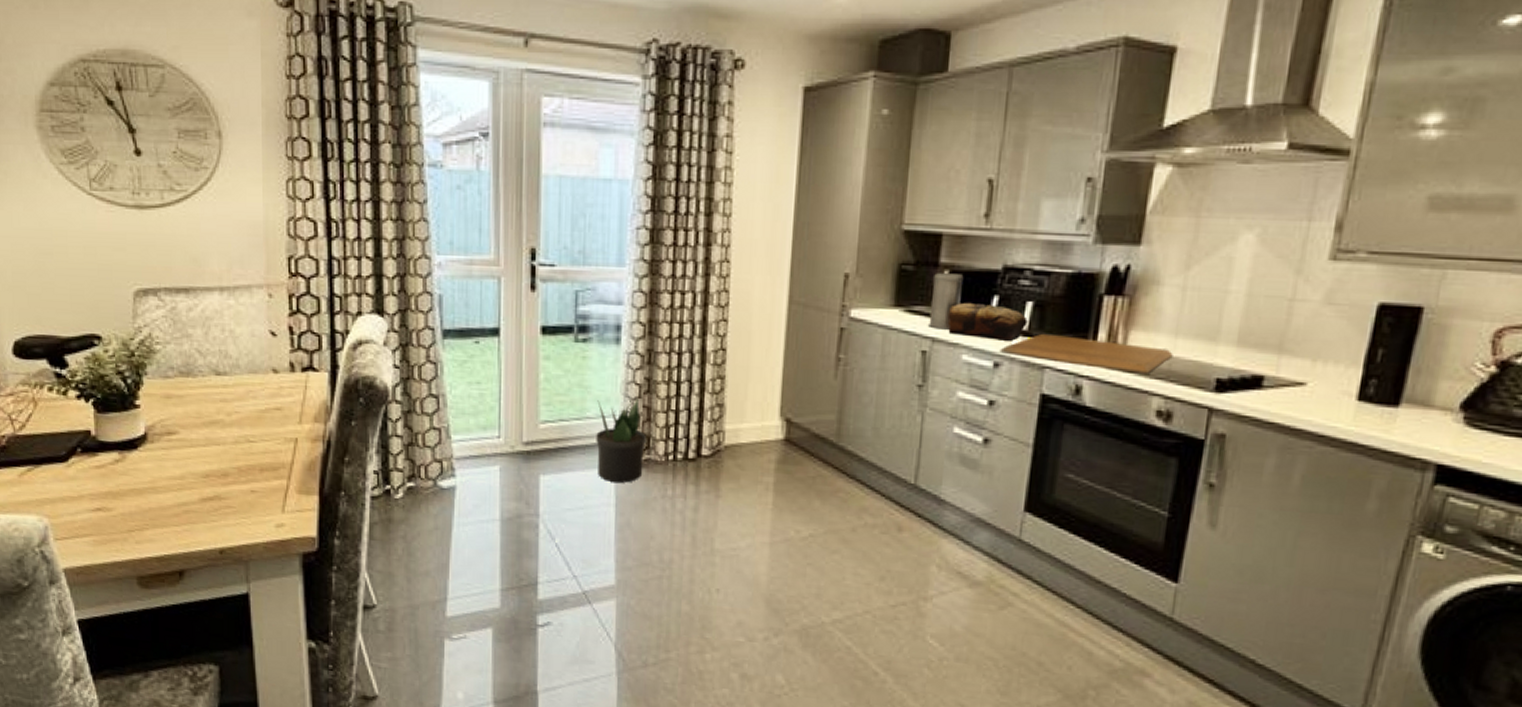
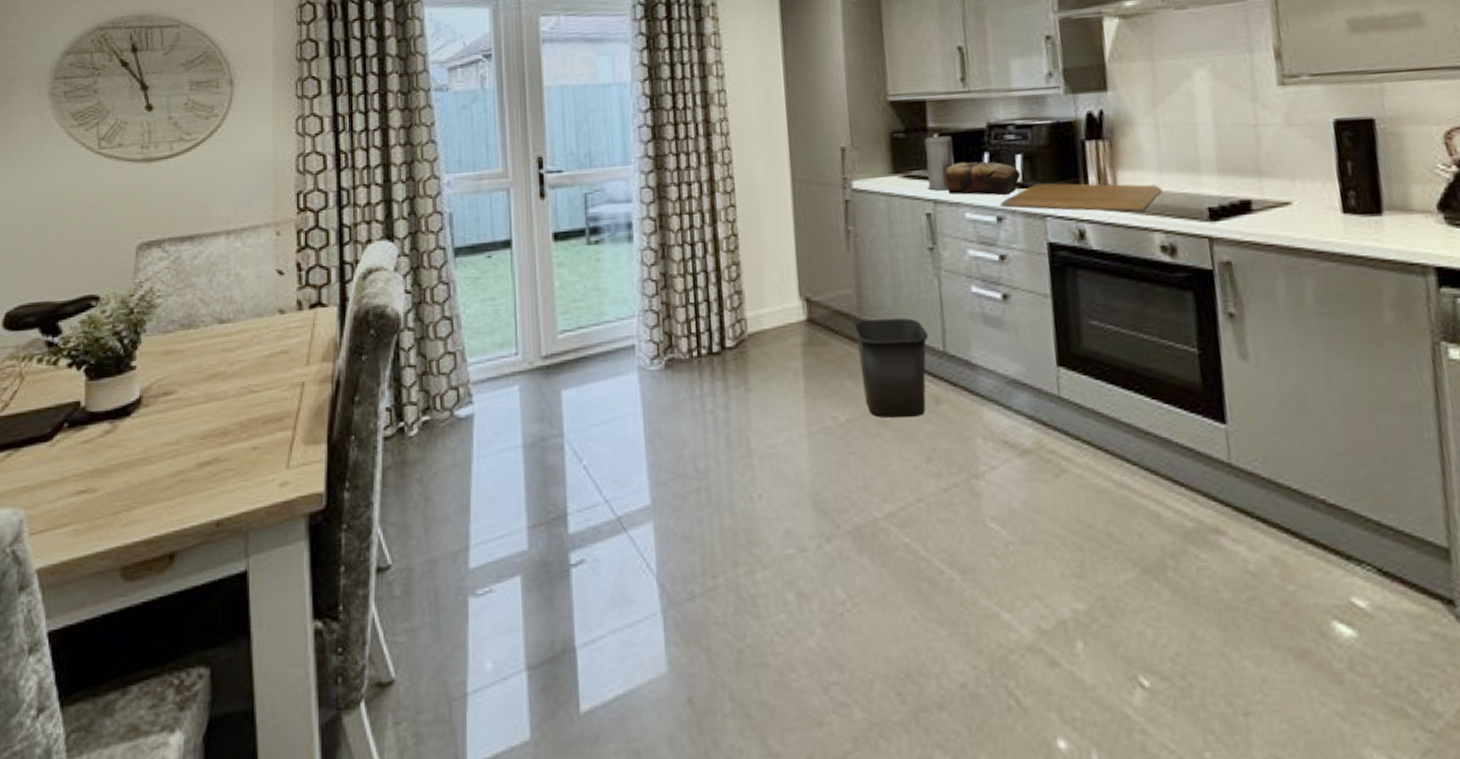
planter: present [596,398,646,483] -> none [615,295,668,388]
waste bin: none [828,446,902,540] -> present [852,318,928,418]

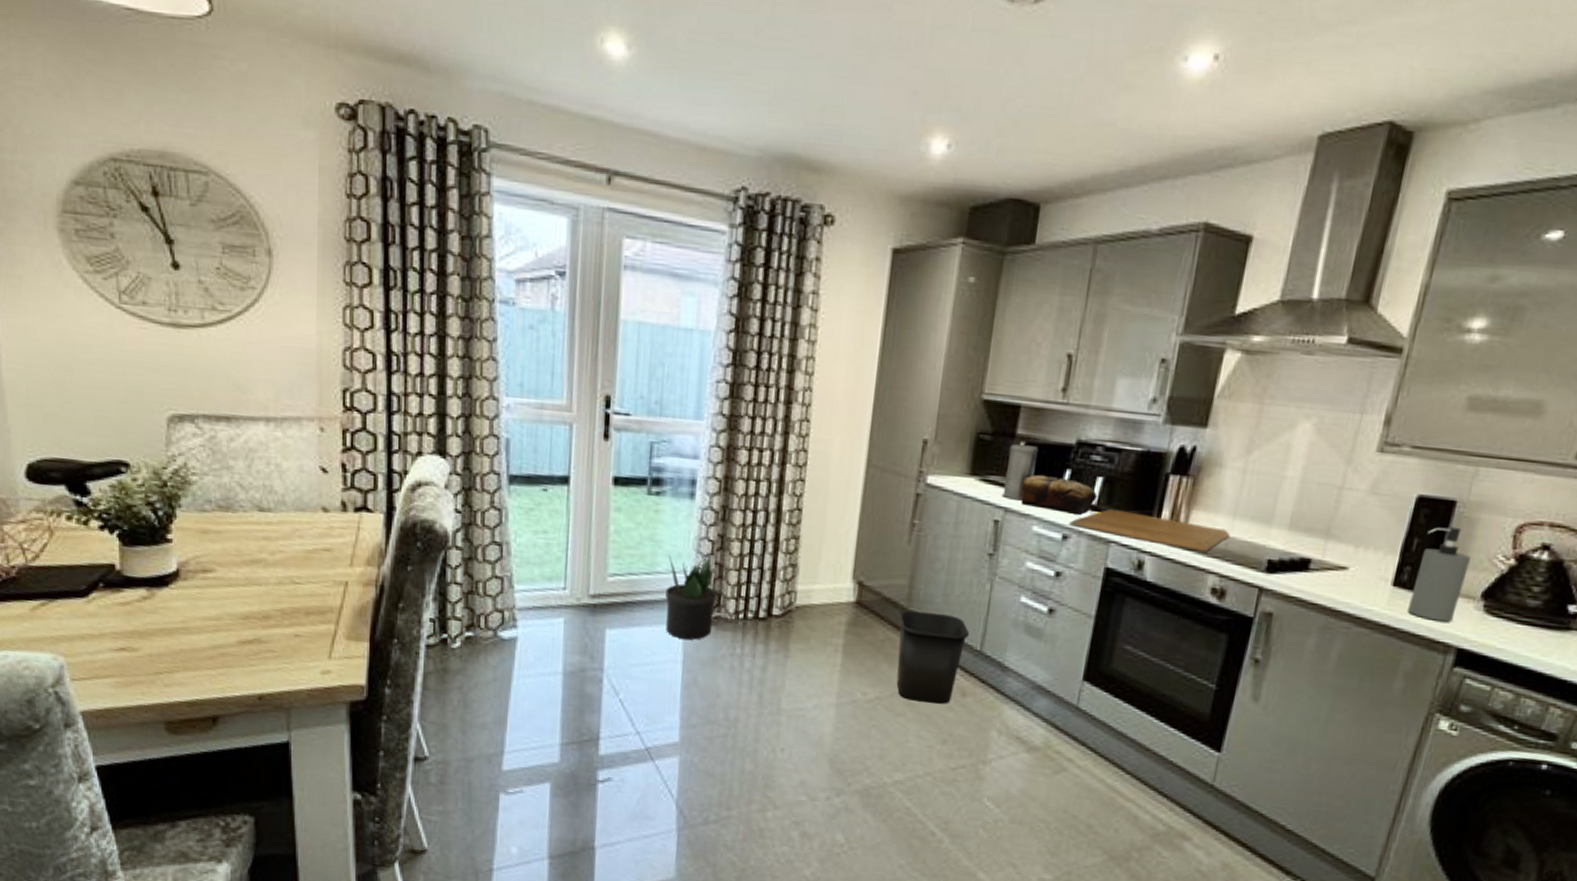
planter: none [615,295,668,388] -> present [665,555,717,640]
soap dispenser: none [1357,144,1418,242] -> present [1407,526,1471,622]

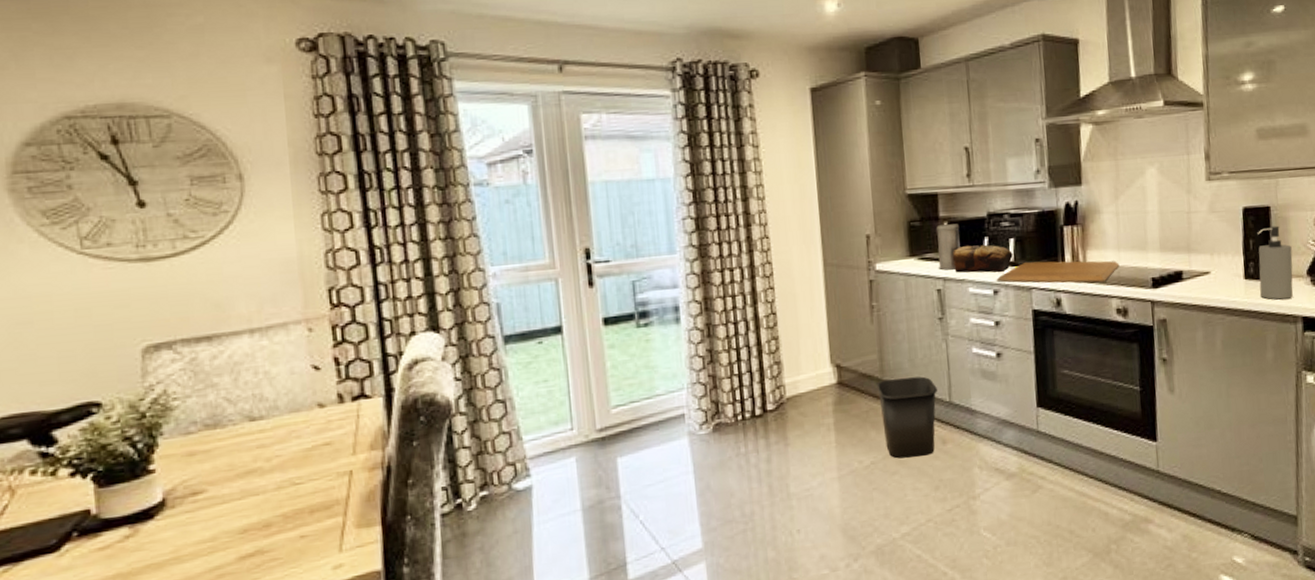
planter: present [665,555,717,640] -> none [665,369,716,451]

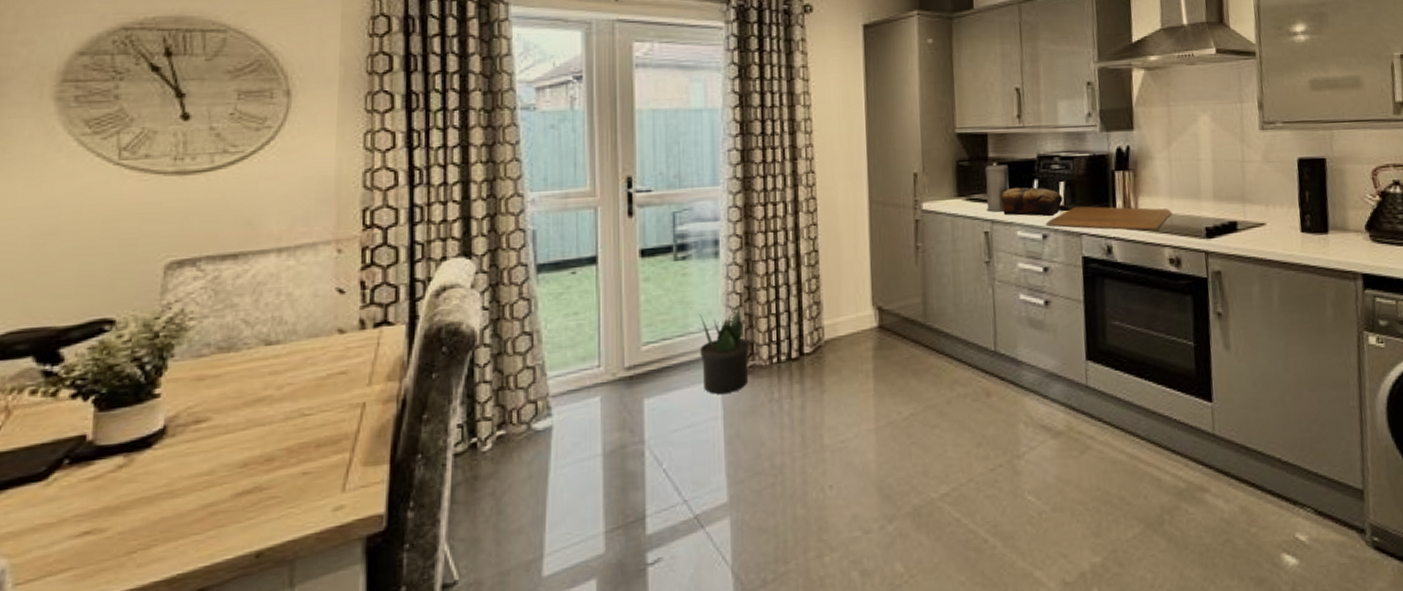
planter: none [665,369,716,451] -> present [699,307,750,394]
waste bin: present [875,376,937,459] -> none [918,323,982,411]
soap dispenser: present [1257,226,1293,300] -> none [1313,178,1352,255]

